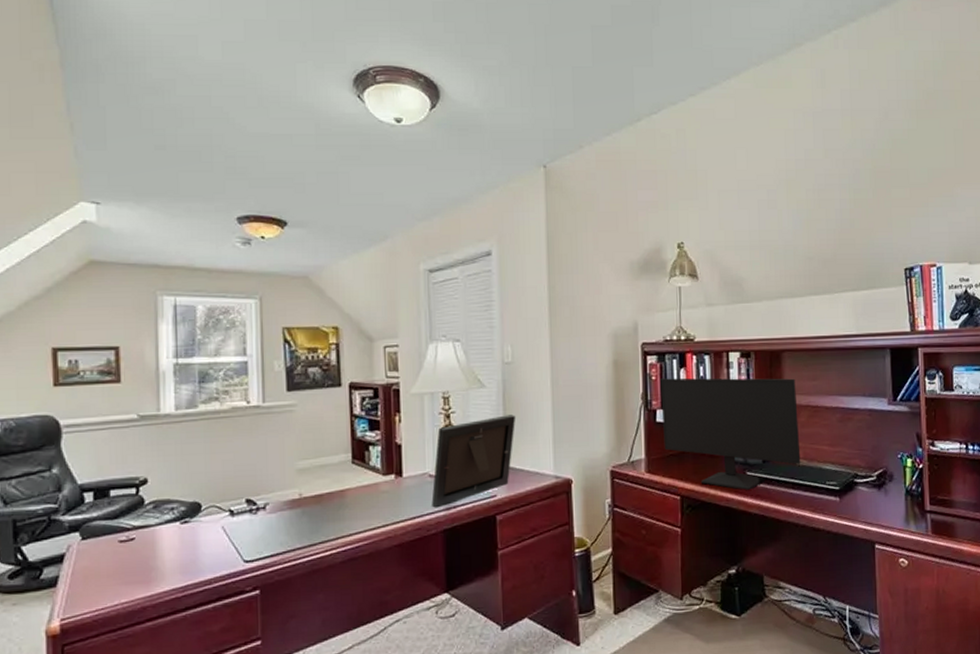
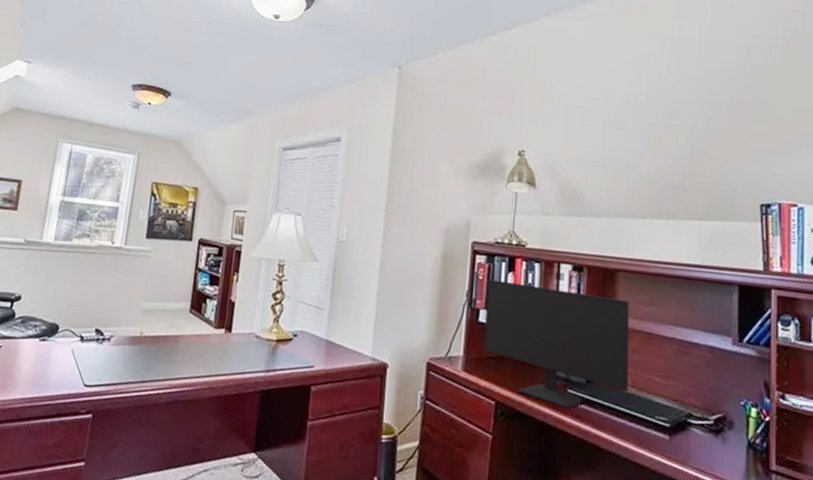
picture frame: present [431,415,515,508] -> none [253,290,342,368]

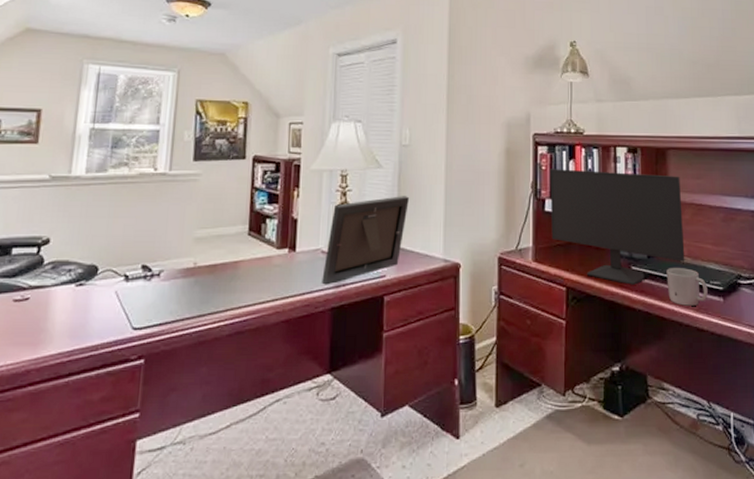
picture frame: none [253,290,342,368] -> present [322,196,409,285]
mug: none [606,396,652,441] -> present [666,267,708,307]

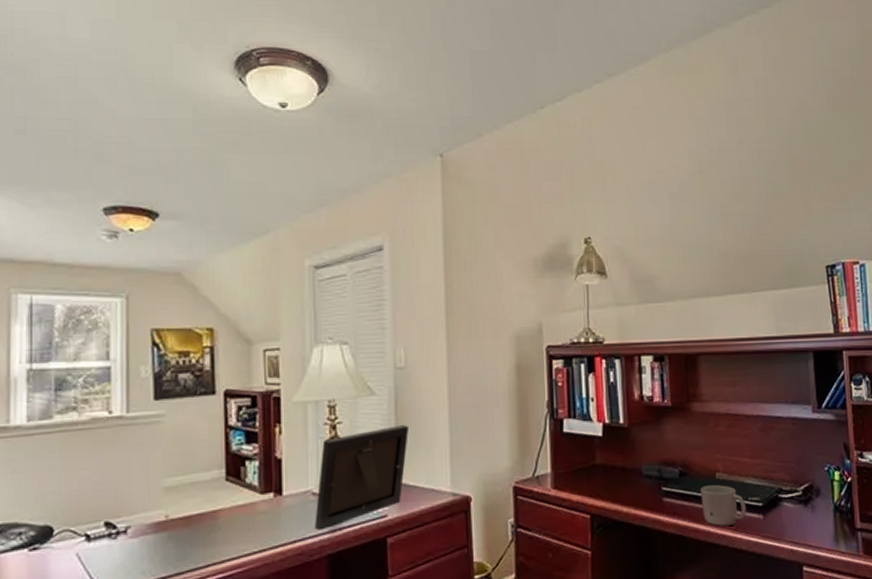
computer monitor: present [550,169,685,285] -> none [567,384,721,508]

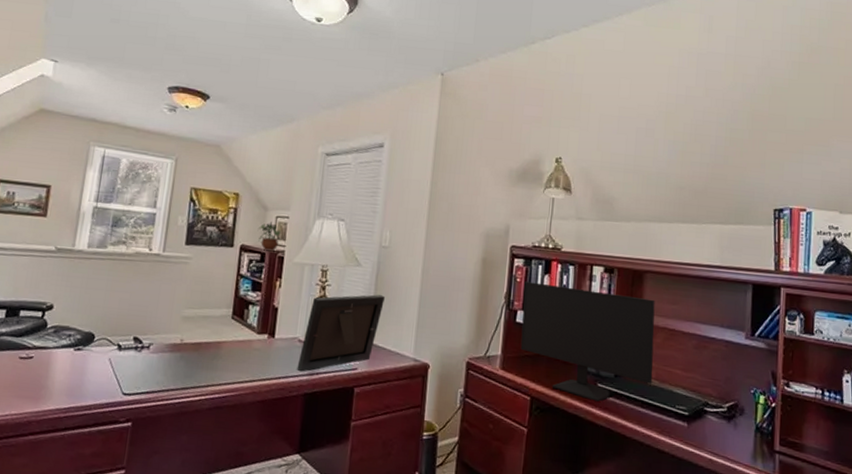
potted plant: none [243,357,274,393] -> present [257,222,281,252]
computer monitor: none [567,384,721,508] -> present [520,281,655,402]
mug: present [700,484,746,527] -> none [631,388,673,429]

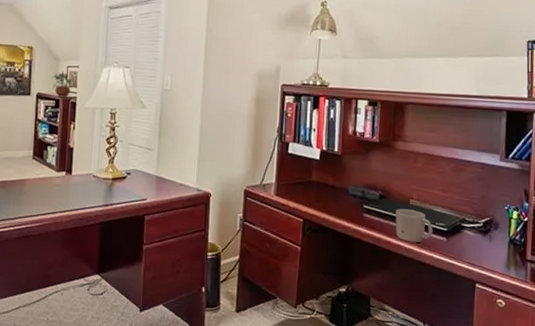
picture frame: present [297,294,385,372] -> none [93,133,168,204]
computer monitor: present [520,281,655,402] -> none [293,116,416,221]
mug: none [631,388,673,429] -> present [395,208,433,244]

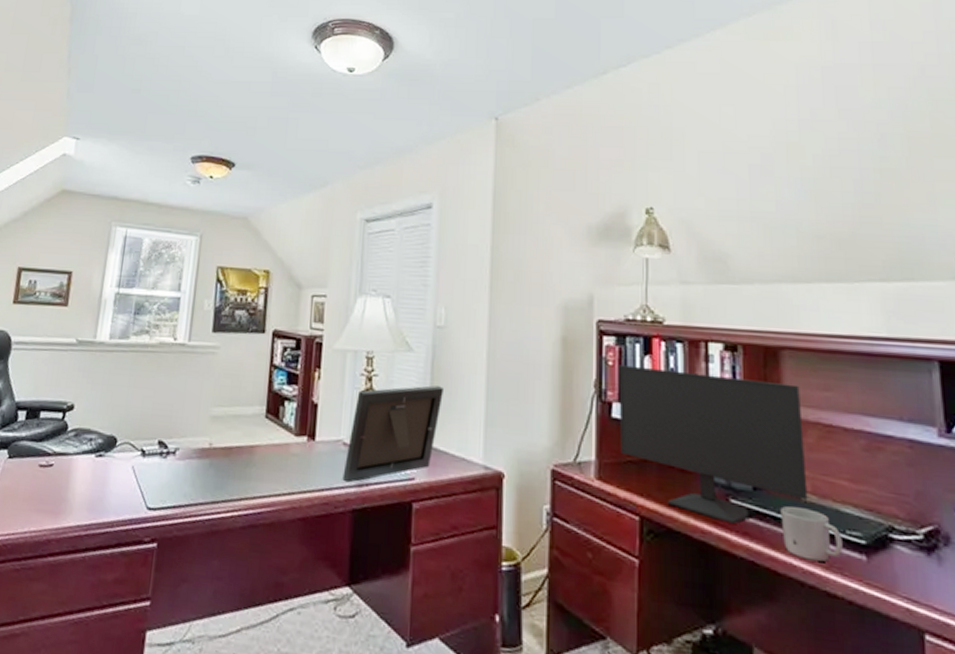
potted plant: present [51,71,73,98] -> none [291,302,318,337]
picture frame: none [93,133,168,204] -> present [342,385,443,483]
computer monitor: none [293,116,416,221] -> present [619,365,808,524]

